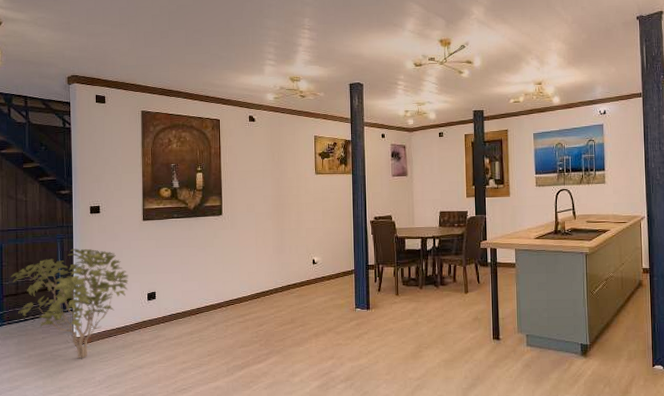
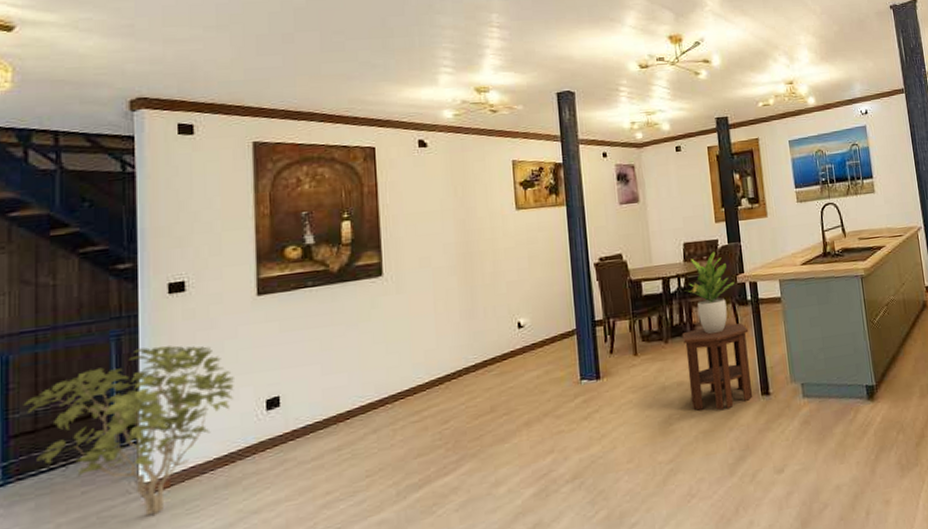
side table: none [433,279,487,346] -> present [681,323,752,411]
potted plant: none [439,221,478,285] -> present [685,251,735,334]

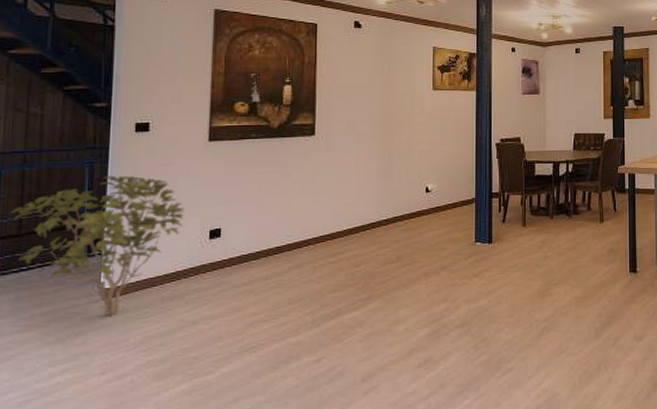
side table: present [681,323,752,411] -> none [565,207,624,281]
potted plant: present [685,251,735,334] -> none [572,144,616,214]

